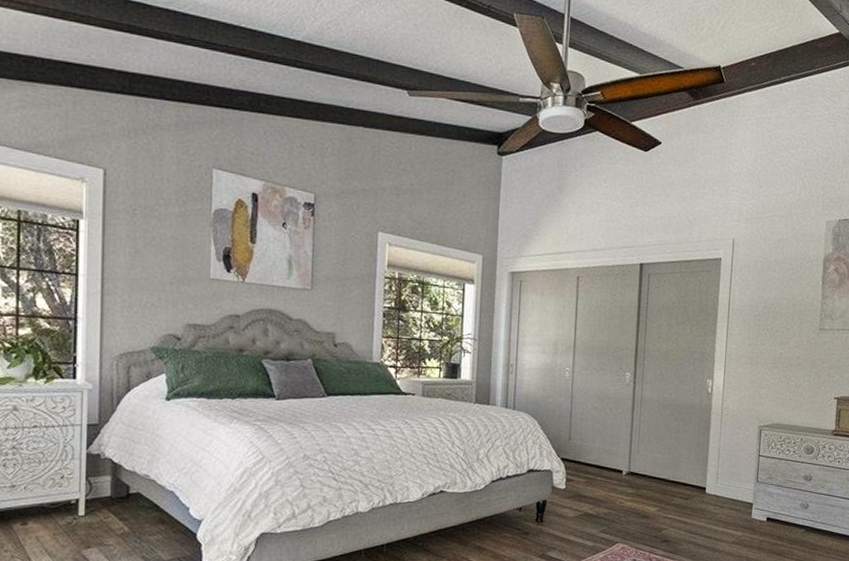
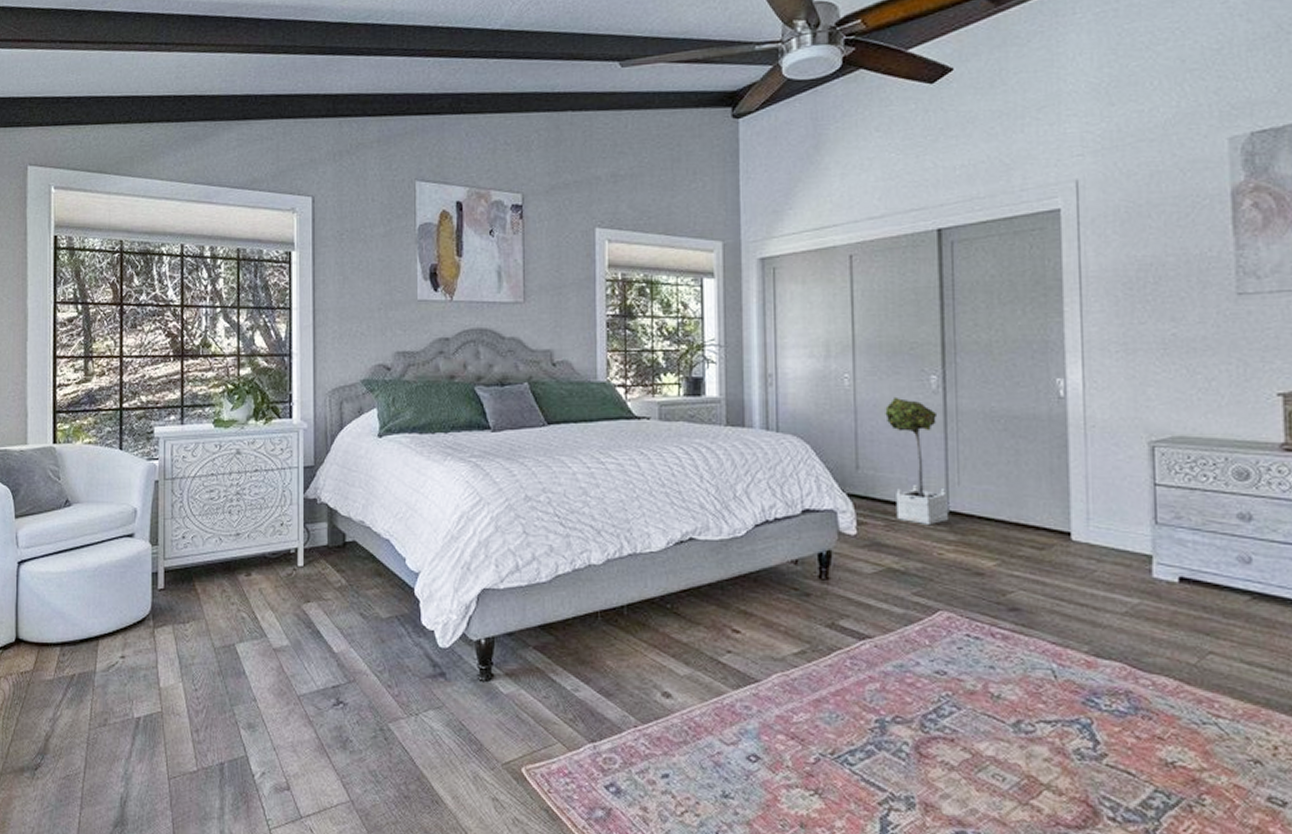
potted tree: none [592,387,630,482] -> present [885,396,948,526]

